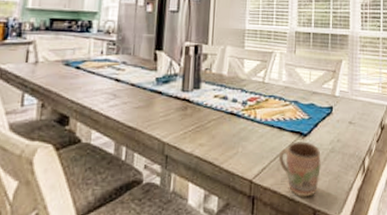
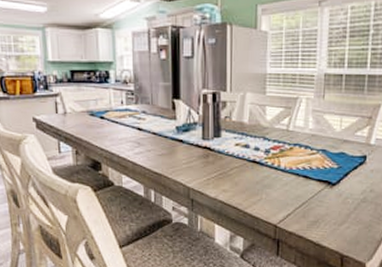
mug: present [278,141,321,197] -> none [304,190,351,243]

